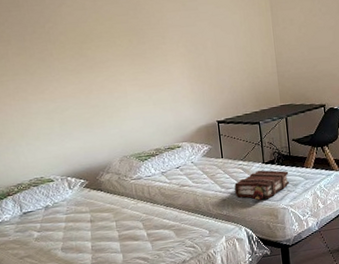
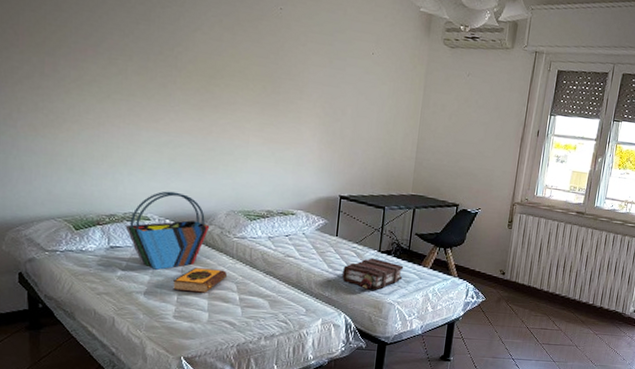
tote bag: none [32,151,108,225] -> present [125,191,210,270]
hardback book: none [85,211,132,240] -> present [173,267,227,293]

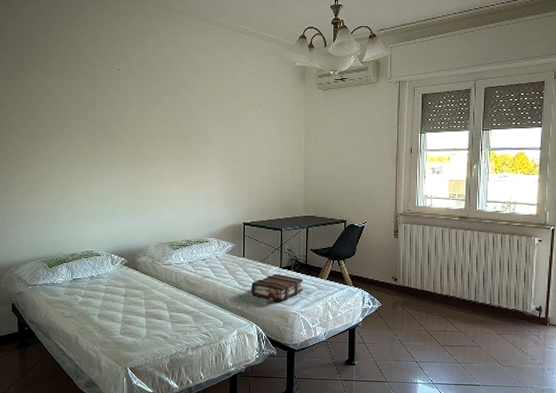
tote bag: present [125,191,210,270] -> none [83,232,144,295]
hardback book: present [173,267,227,293] -> none [119,292,158,312]

